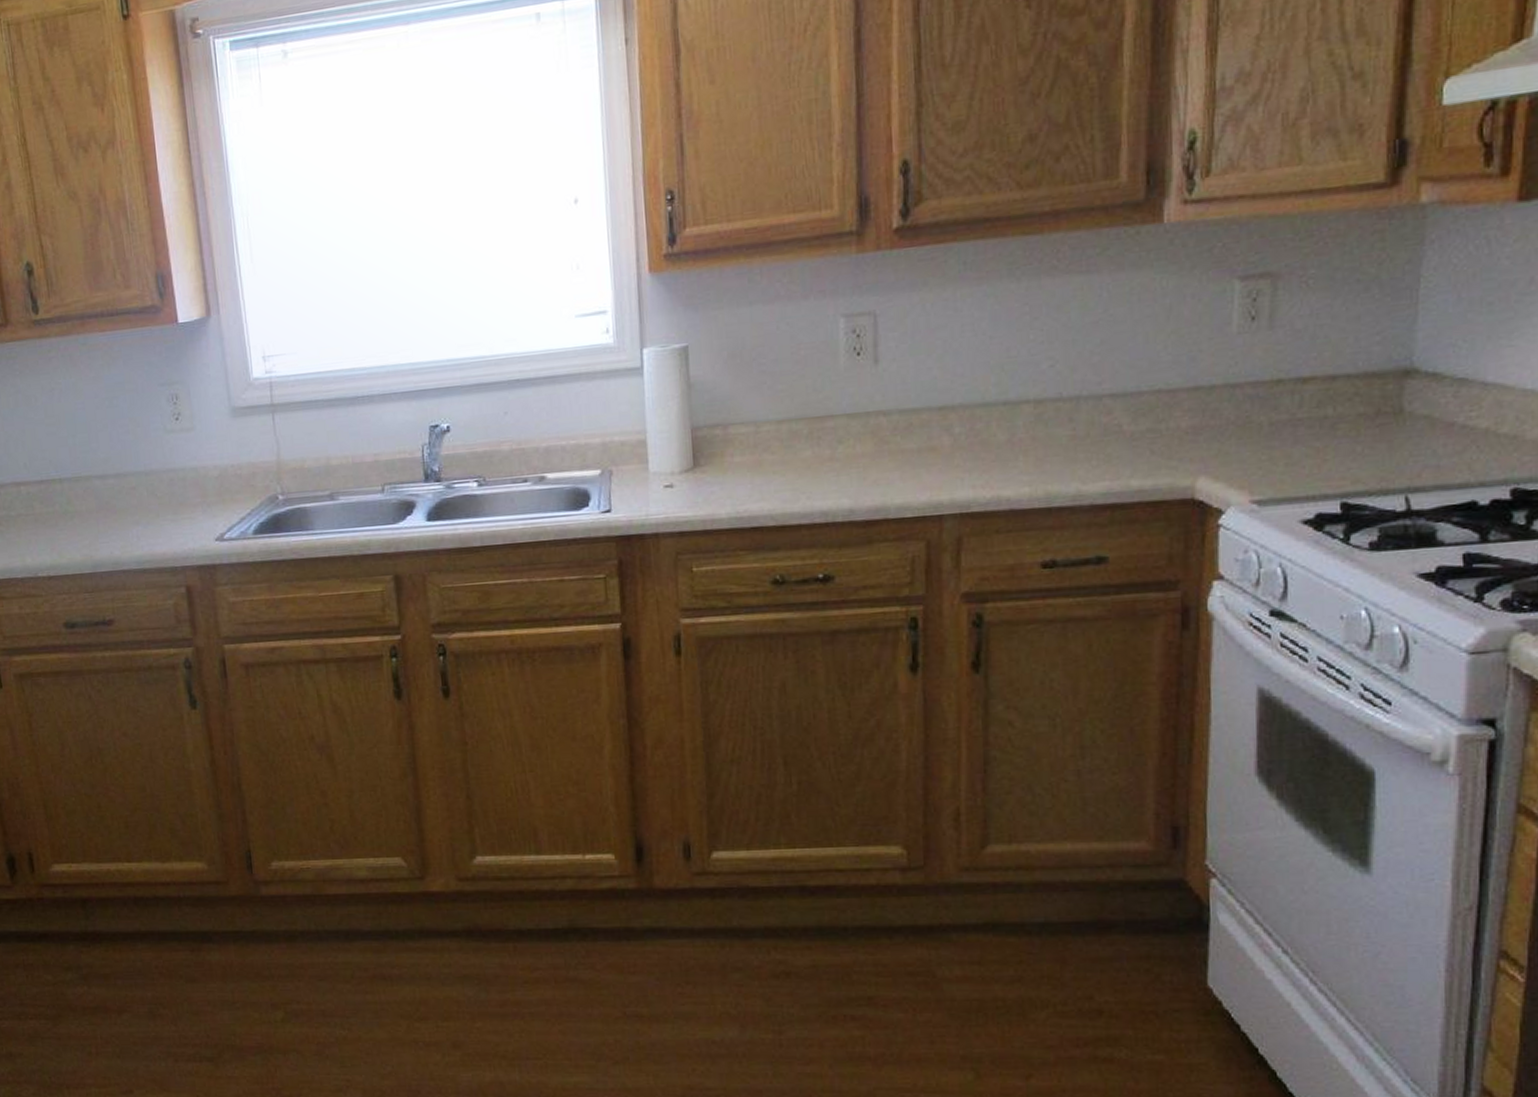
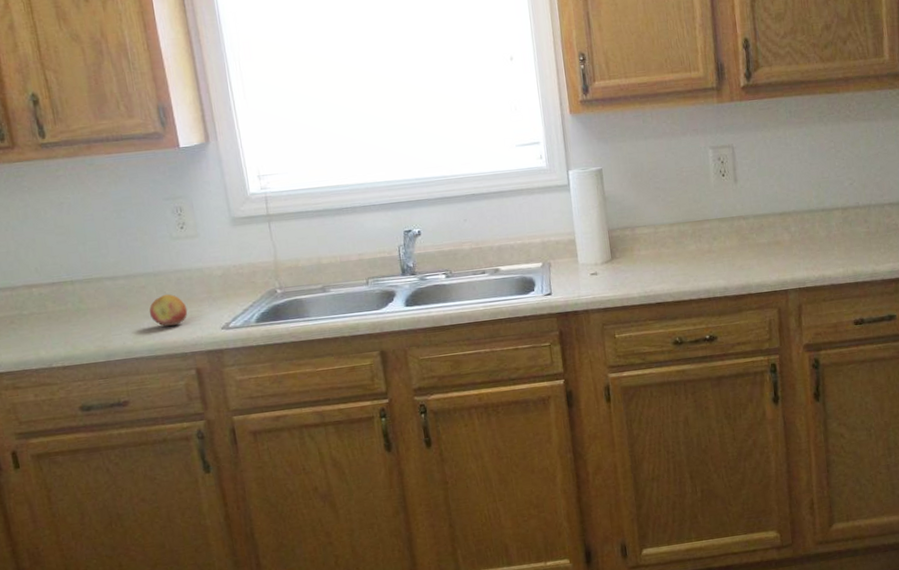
fruit: none [138,497,180,535] -> present [149,294,188,326]

